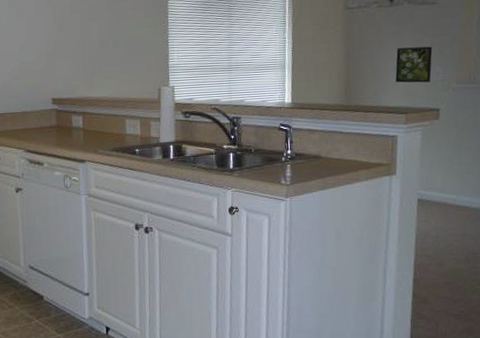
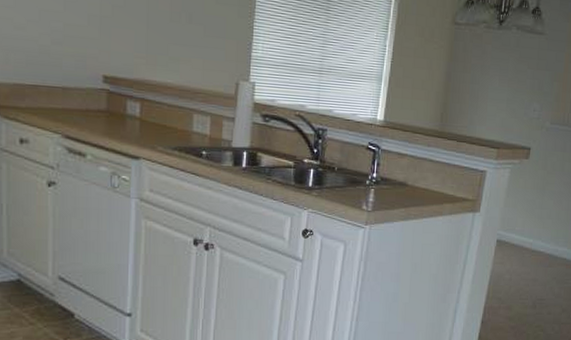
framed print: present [395,46,433,83] -> none [493,77,533,118]

